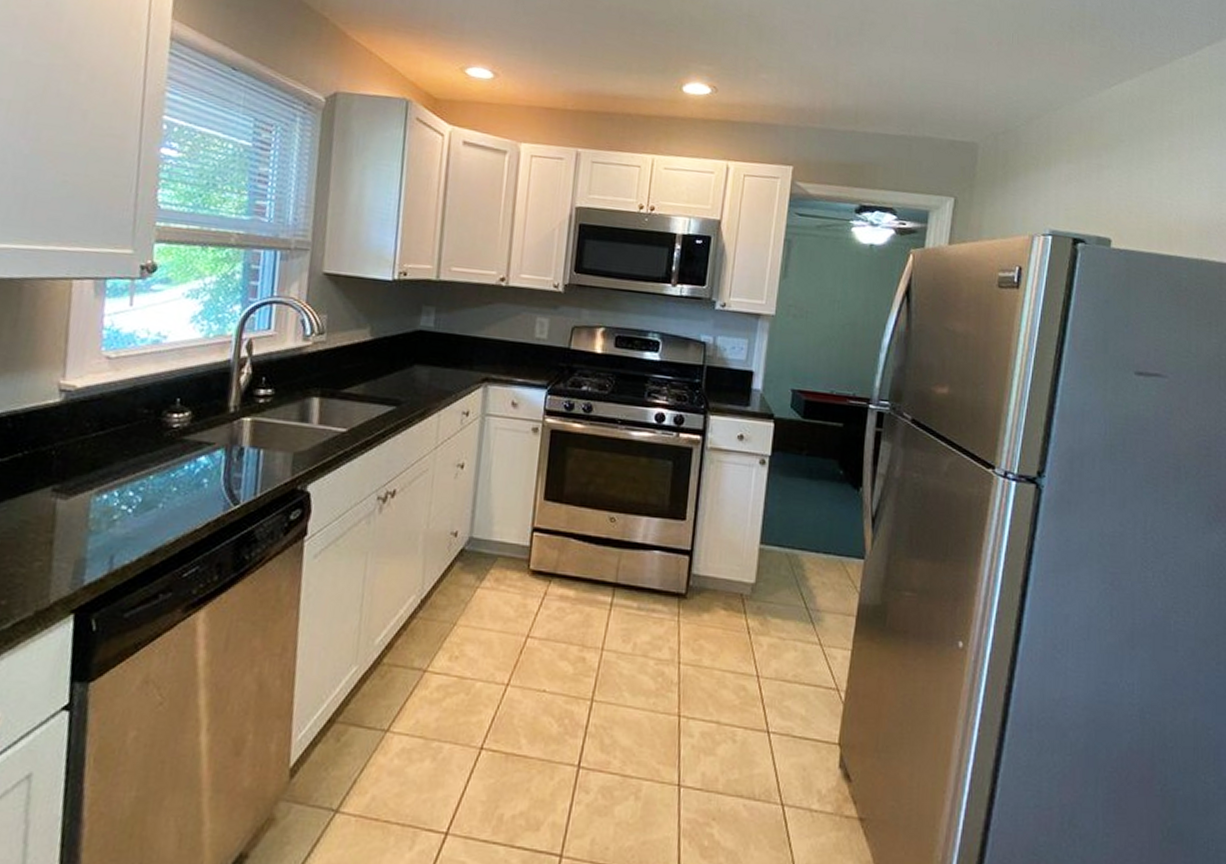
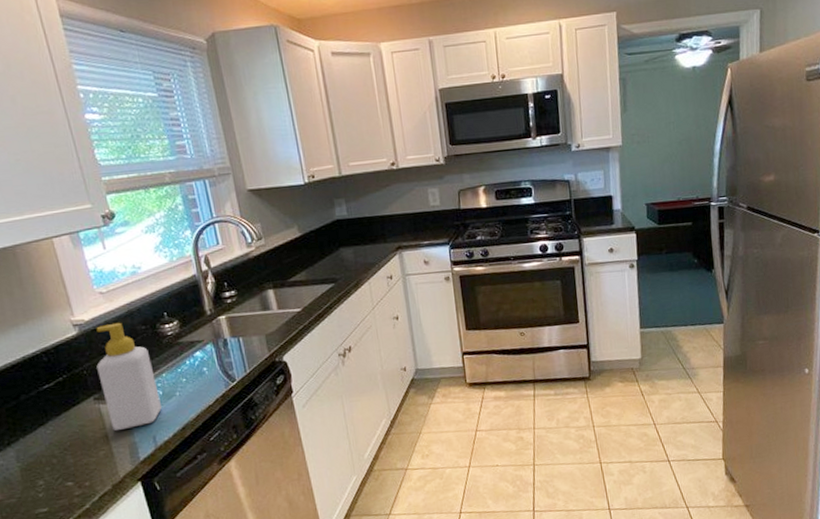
soap bottle: none [62,397,142,539] -> present [96,322,162,431]

